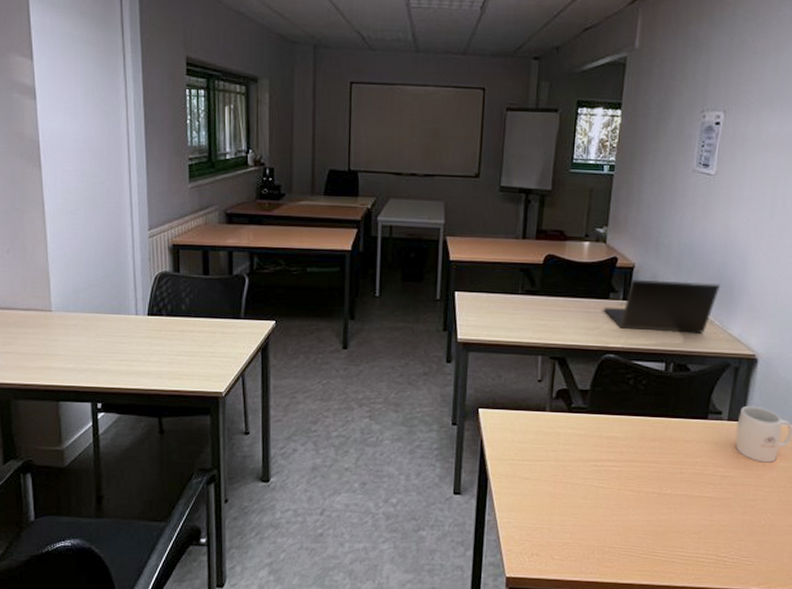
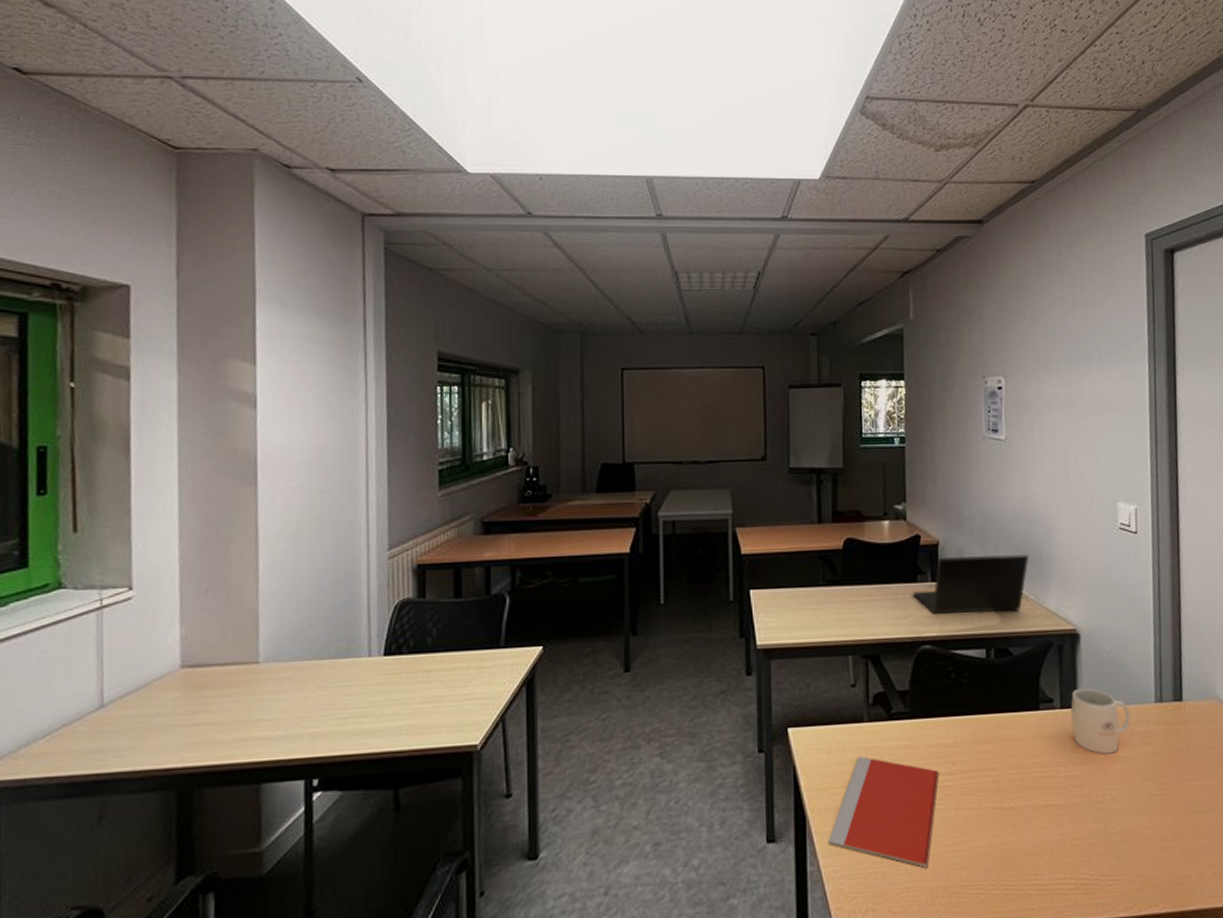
notebook: none [505,438,608,531] -> present [828,756,940,869]

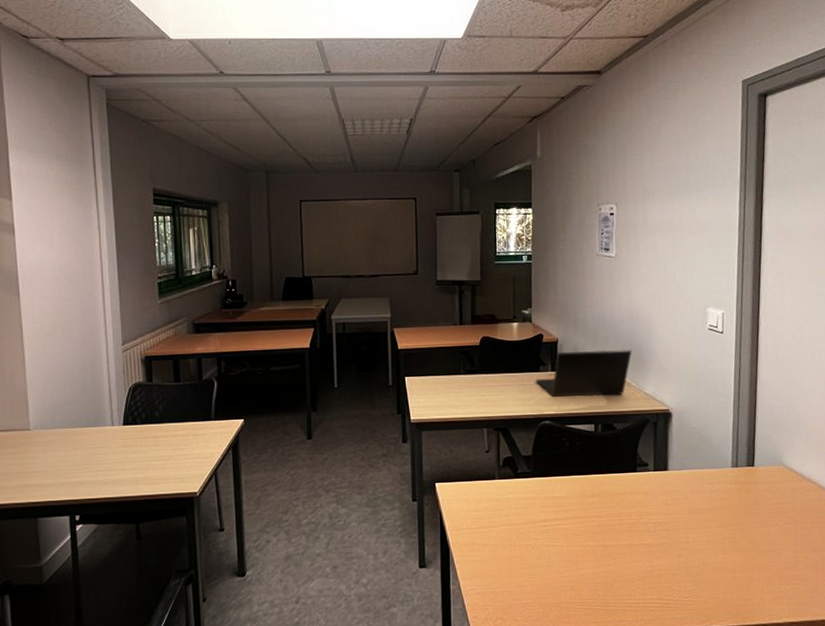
notebook: present [828,756,940,869] -> none [467,505,555,590]
mug: present [1070,687,1131,755] -> none [662,455,711,507]

